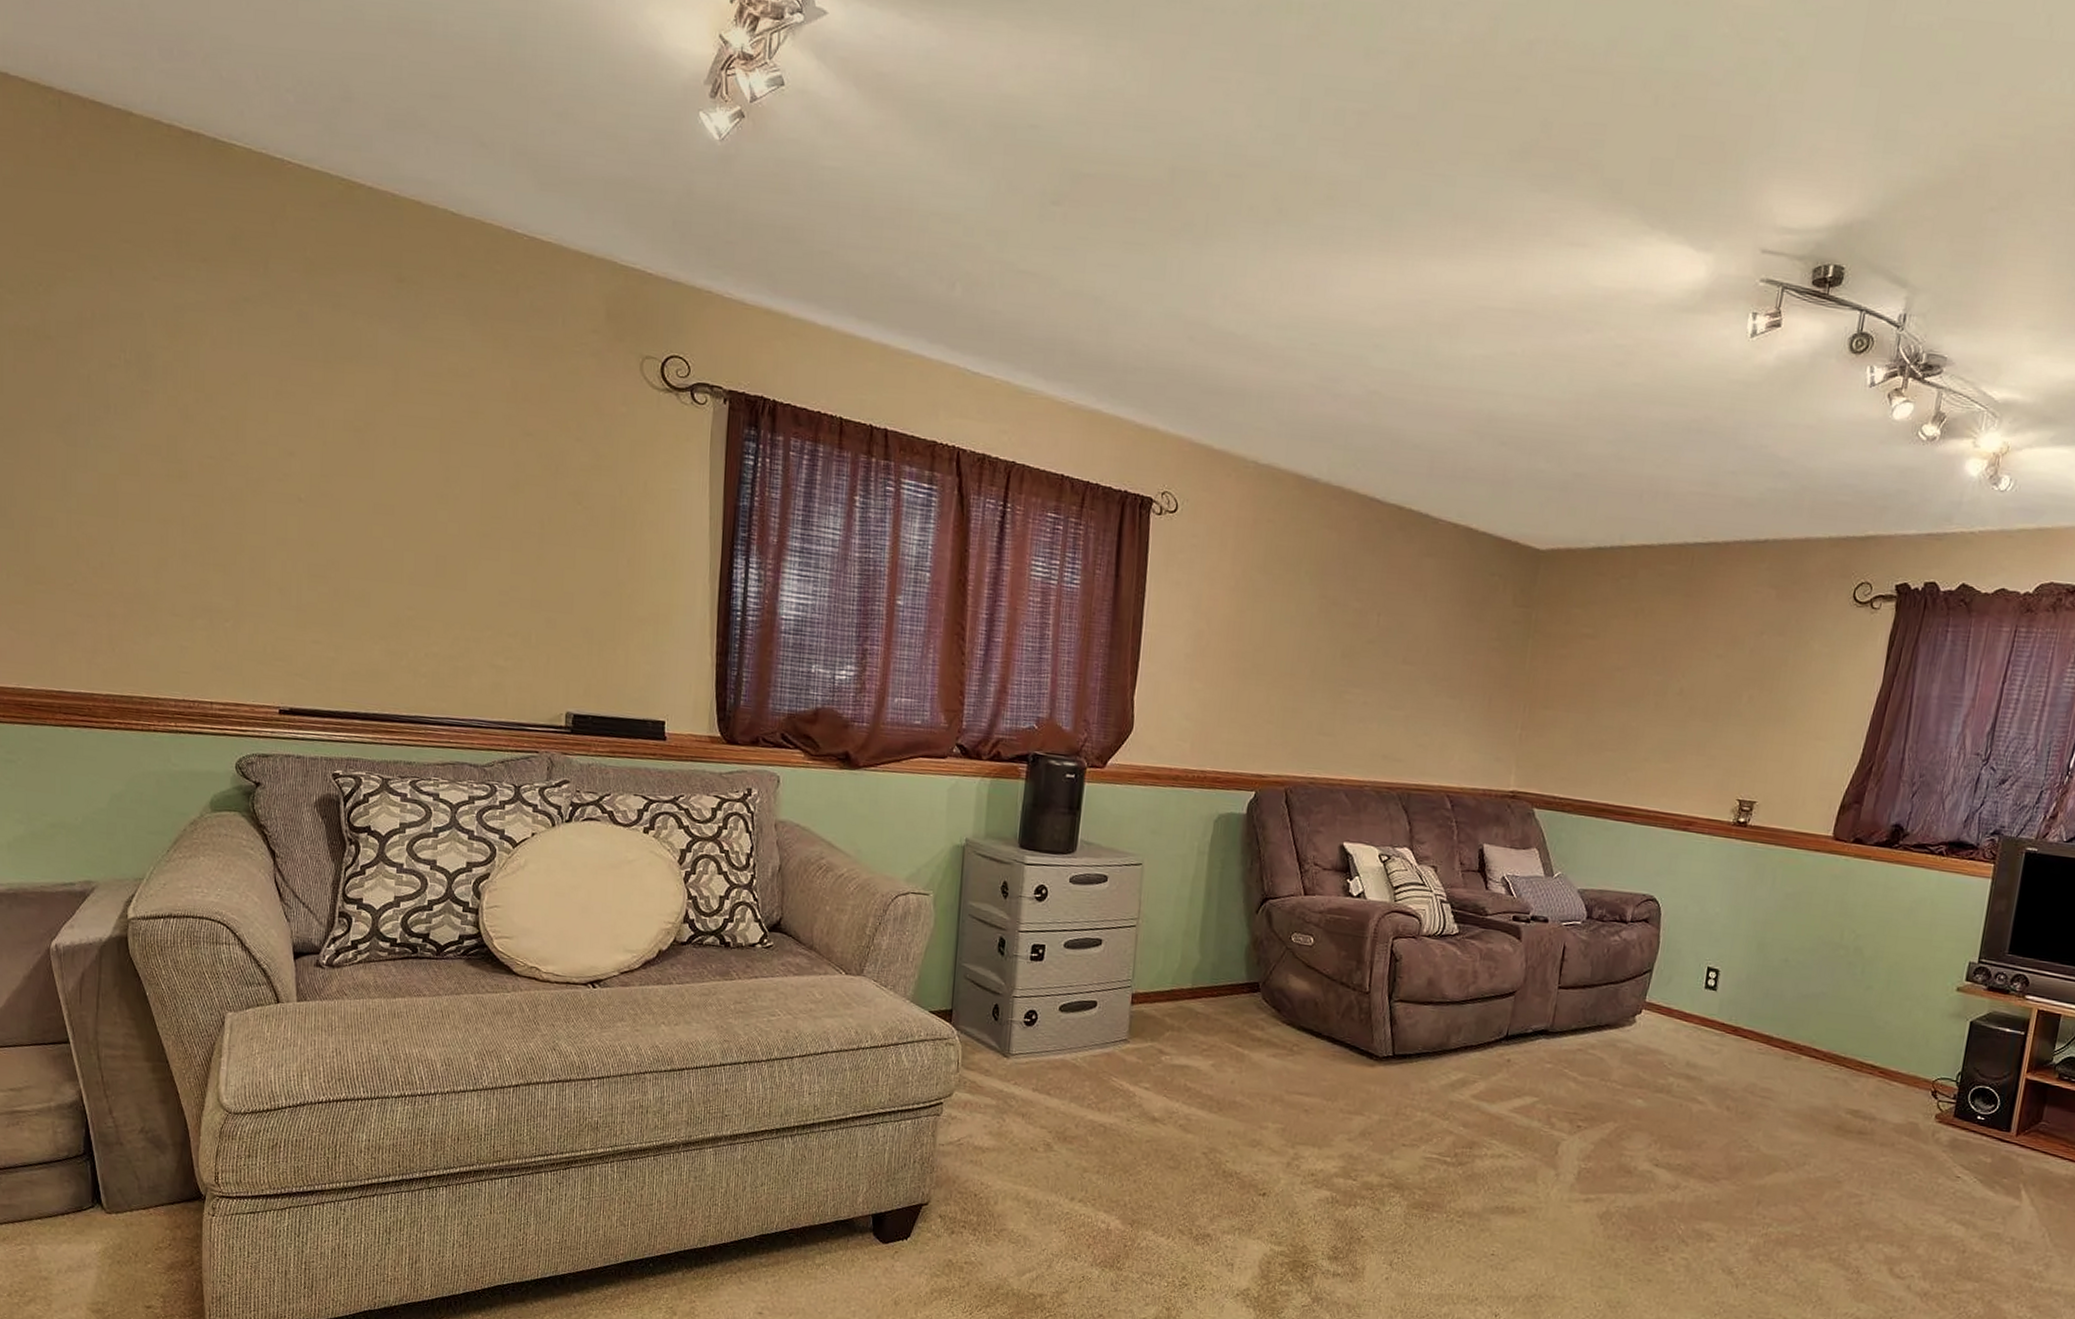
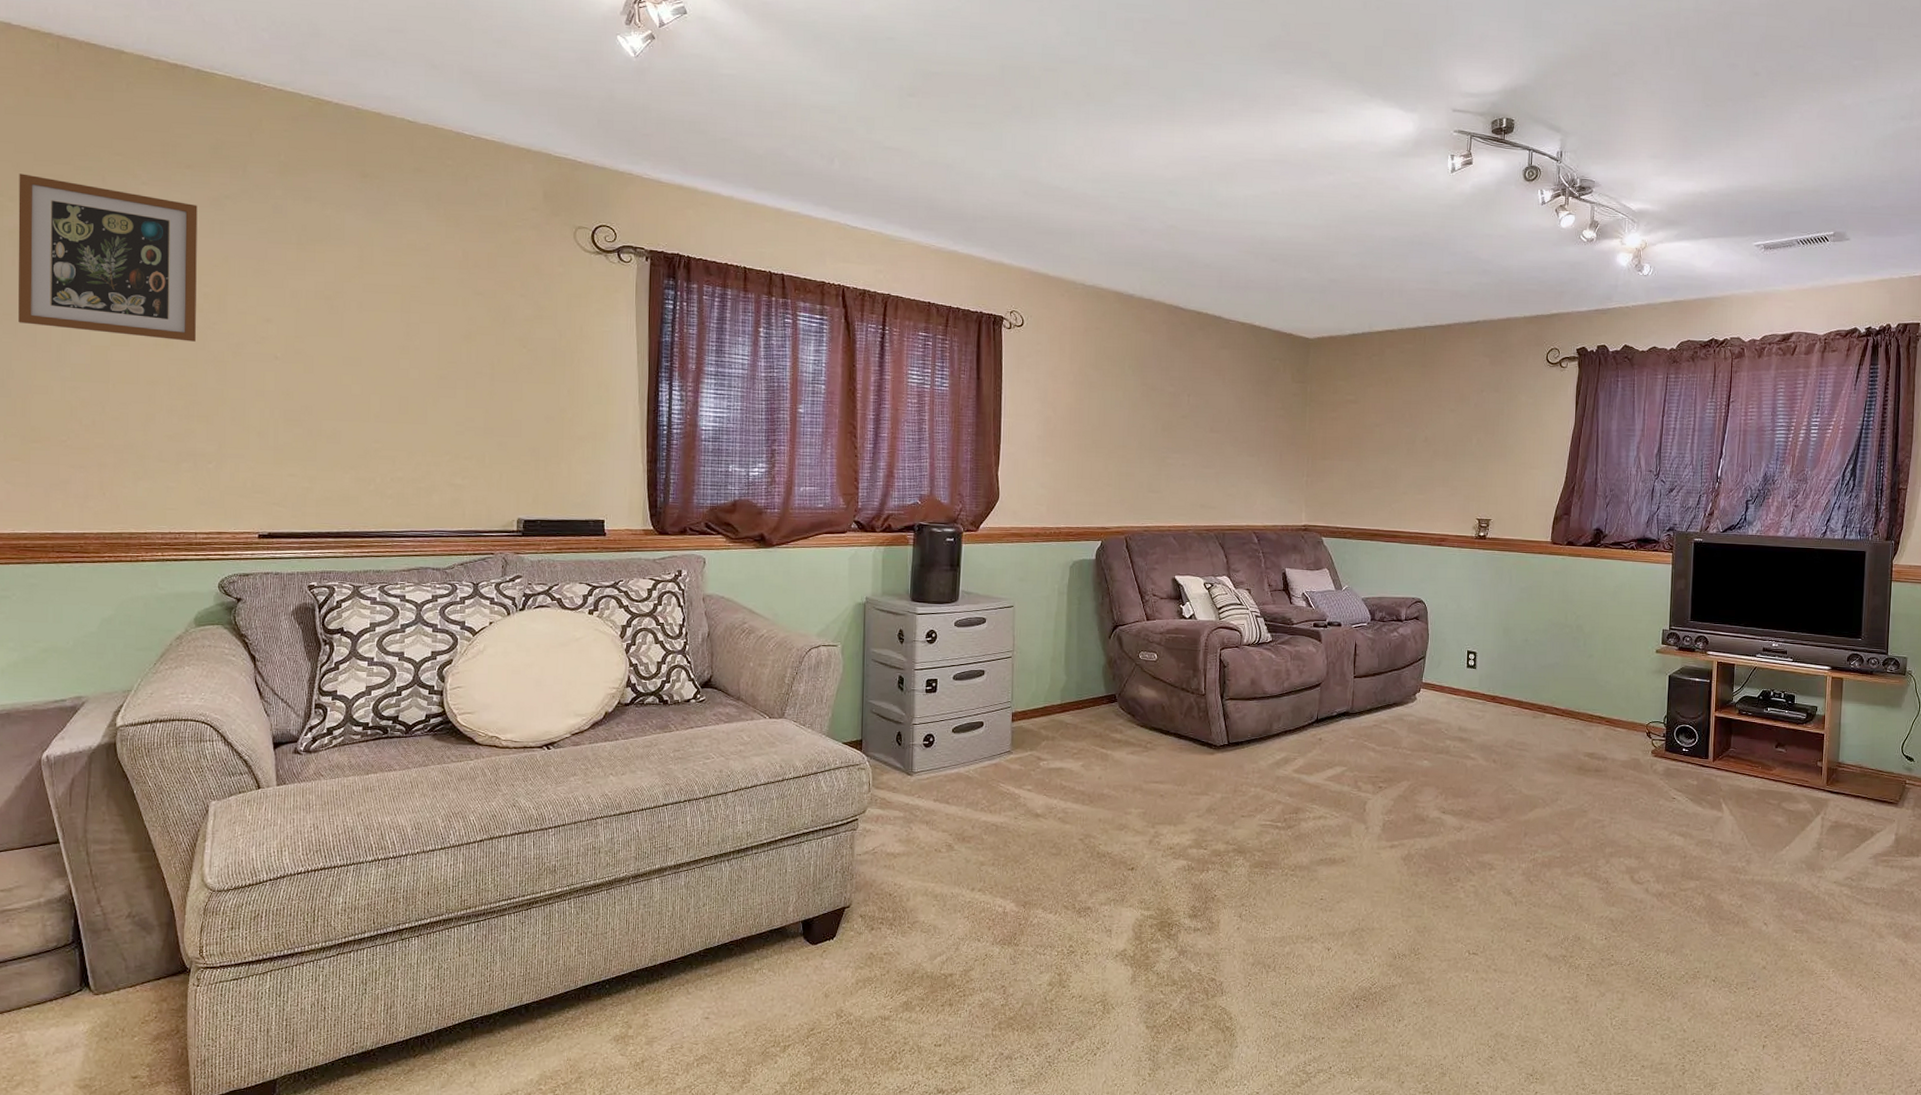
picture frame: none [19,260,214,475] -> present [18,173,198,342]

